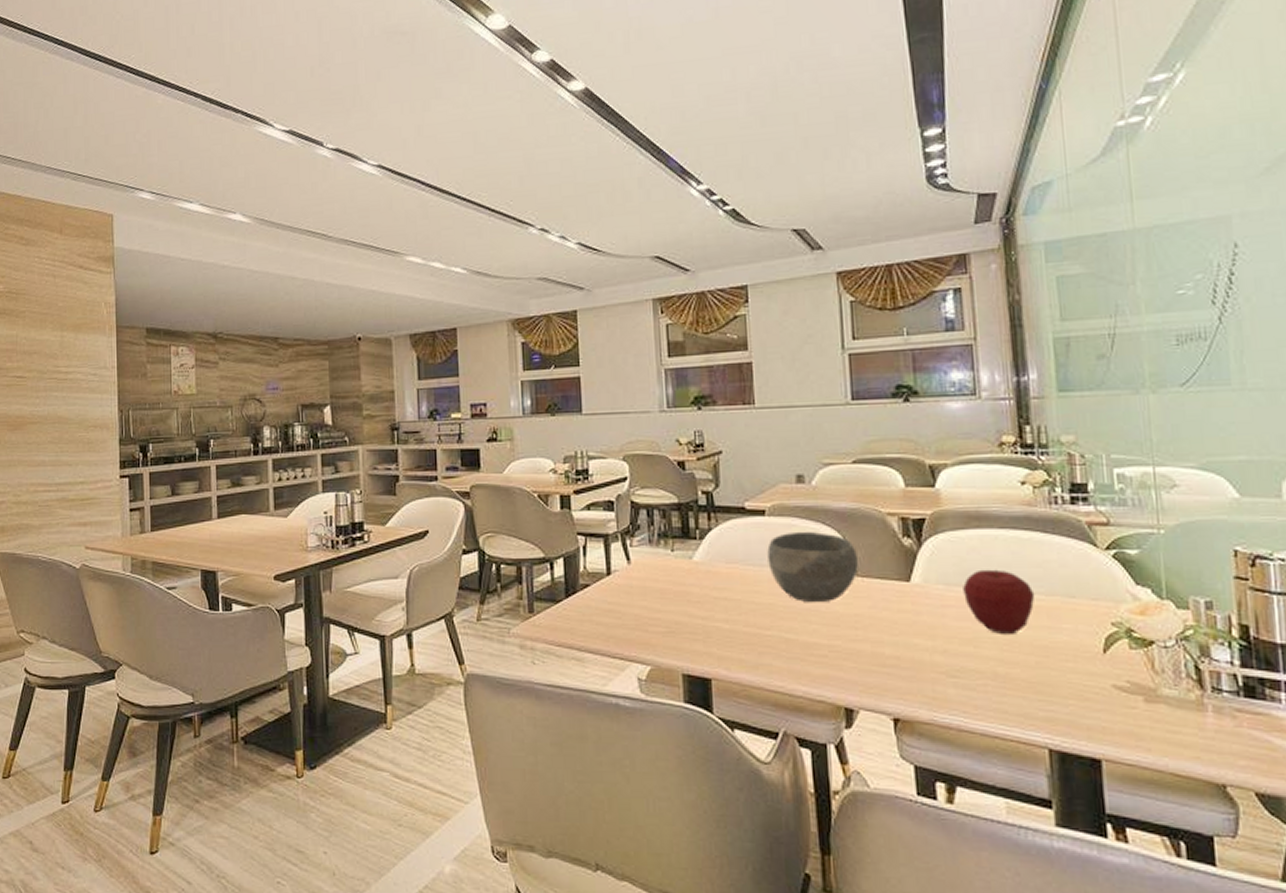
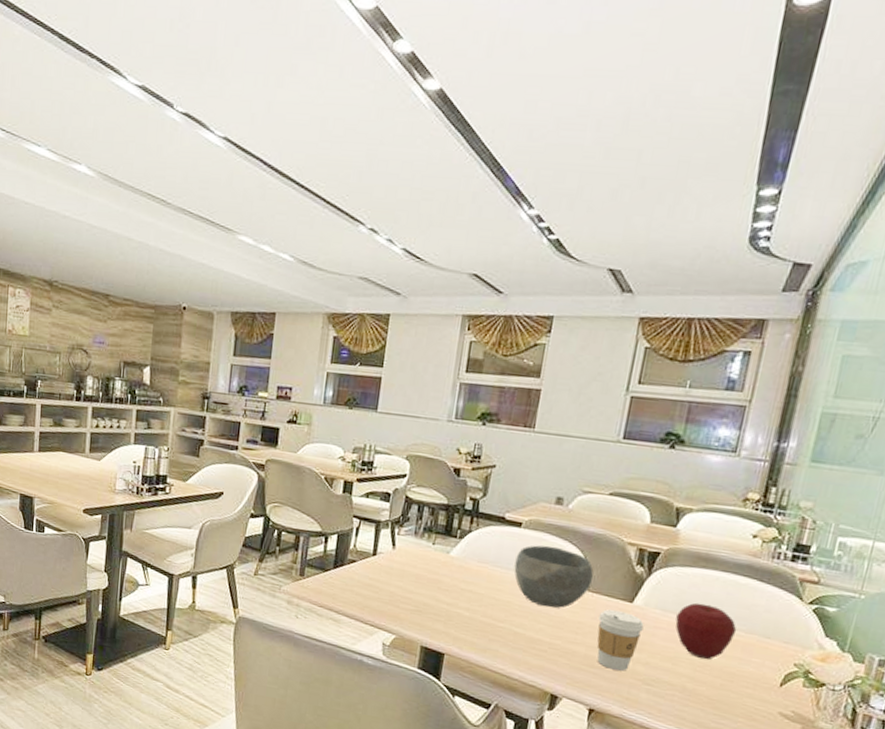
coffee cup: none [876,594,930,665] -> present [596,609,644,671]

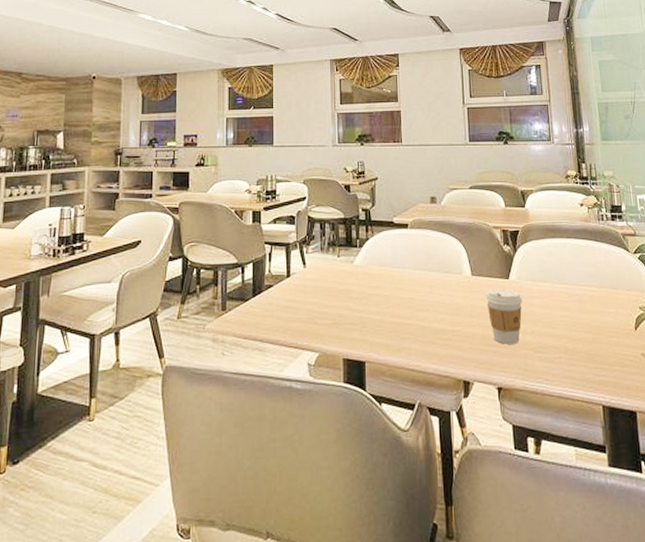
bowl: present [514,545,594,608] -> none [409,240,473,296]
apple: present [675,602,737,660] -> none [544,268,591,318]

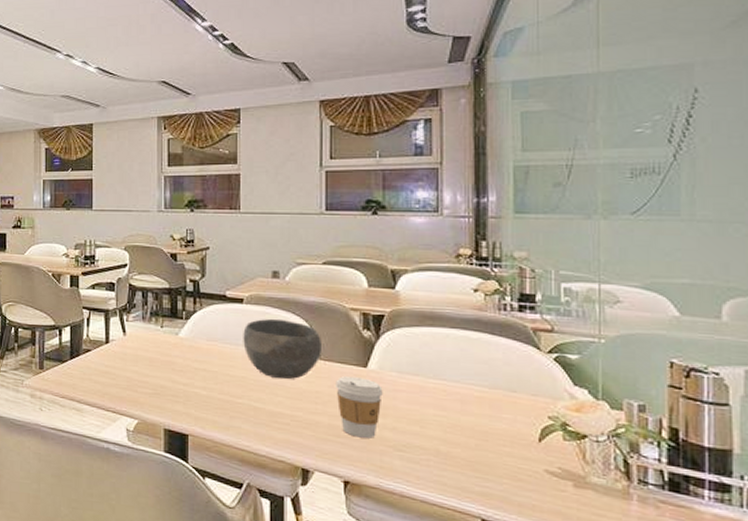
bowl: none [409,240,473,296] -> present [243,318,321,379]

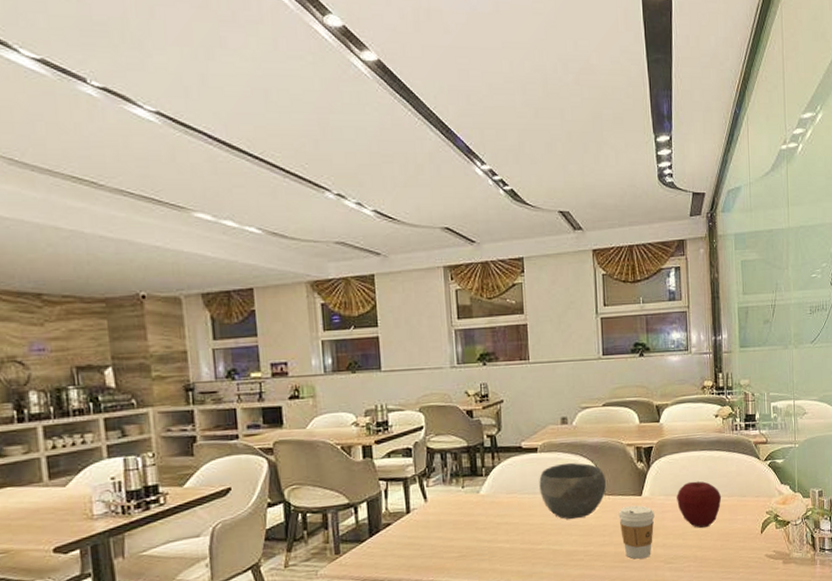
apple: none [414,362,480,419] -> present [677,481,722,528]

